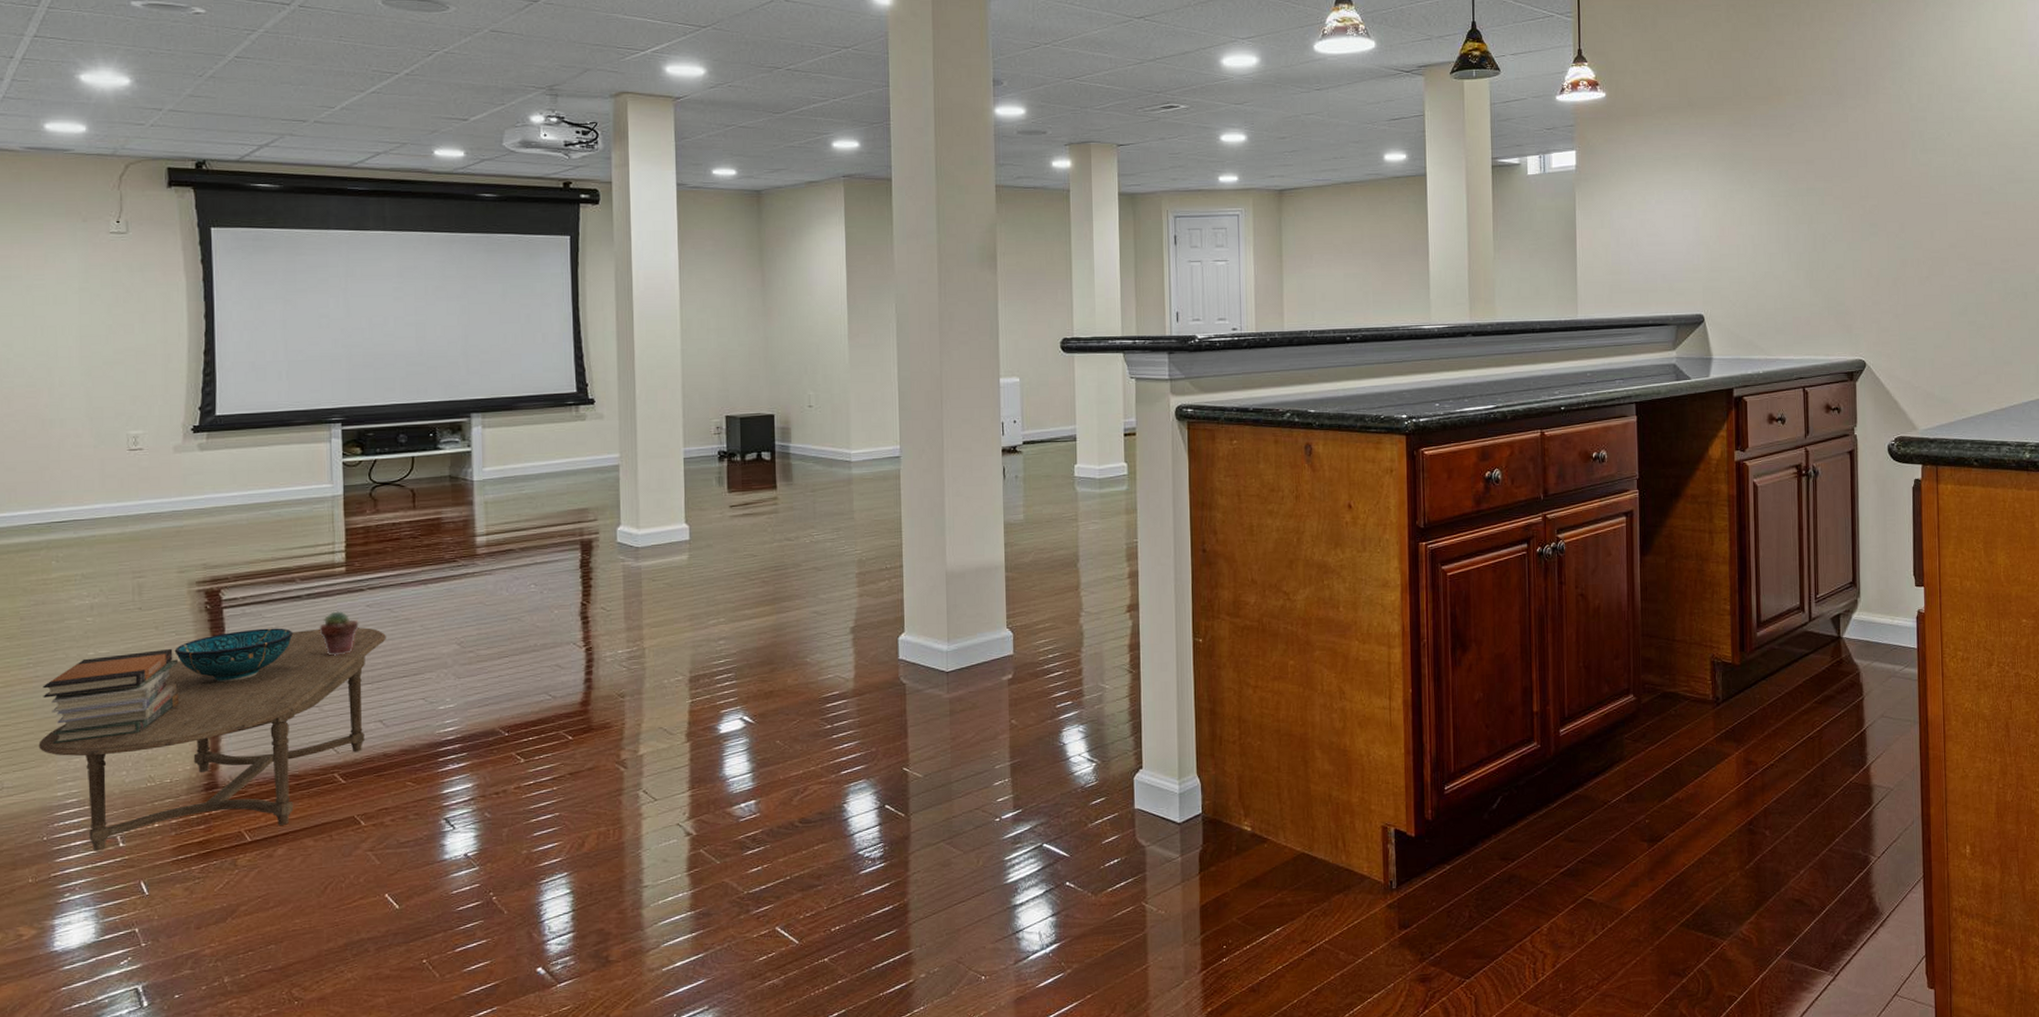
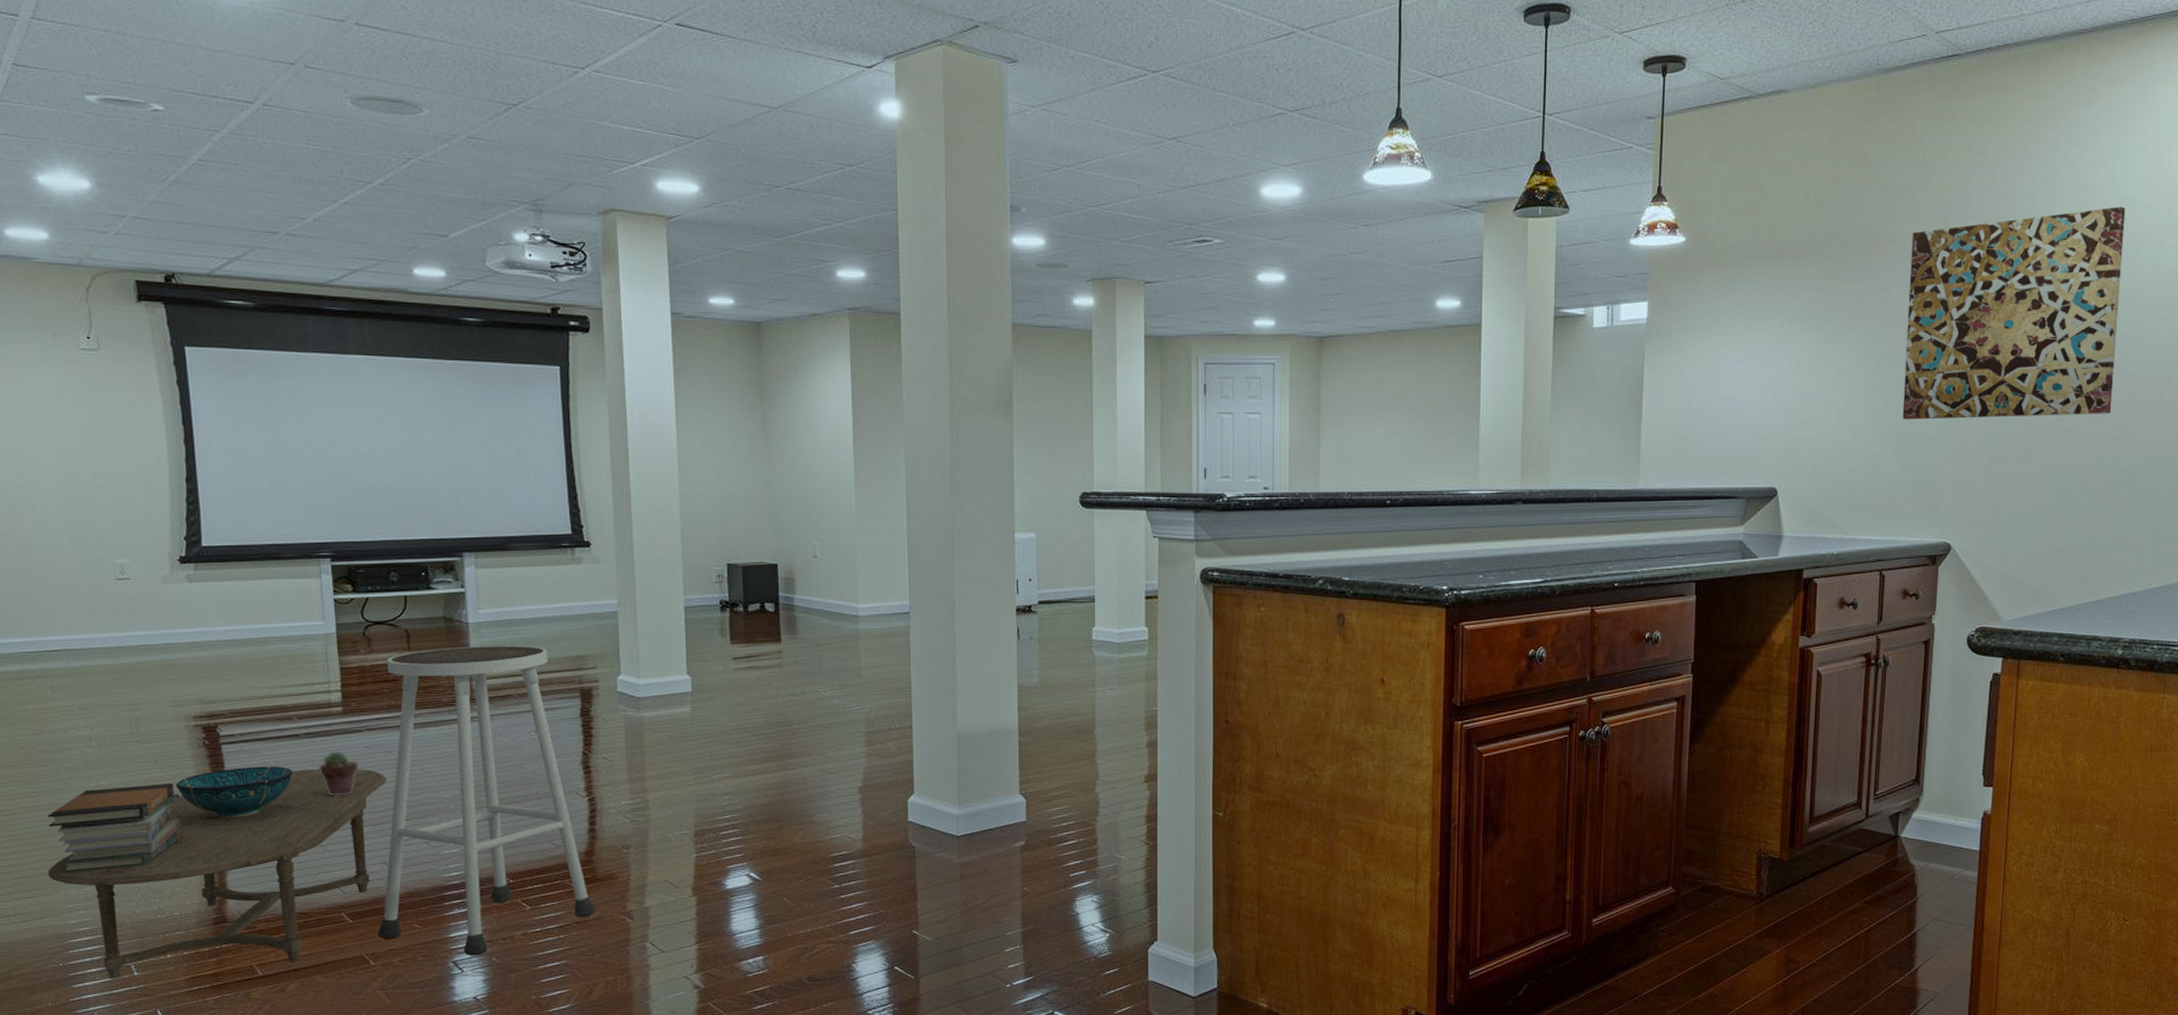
stool: none [370,501,590,812] -> present [377,646,596,956]
wall art: none [1807,57,1998,249] -> present [1902,206,2126,420]

